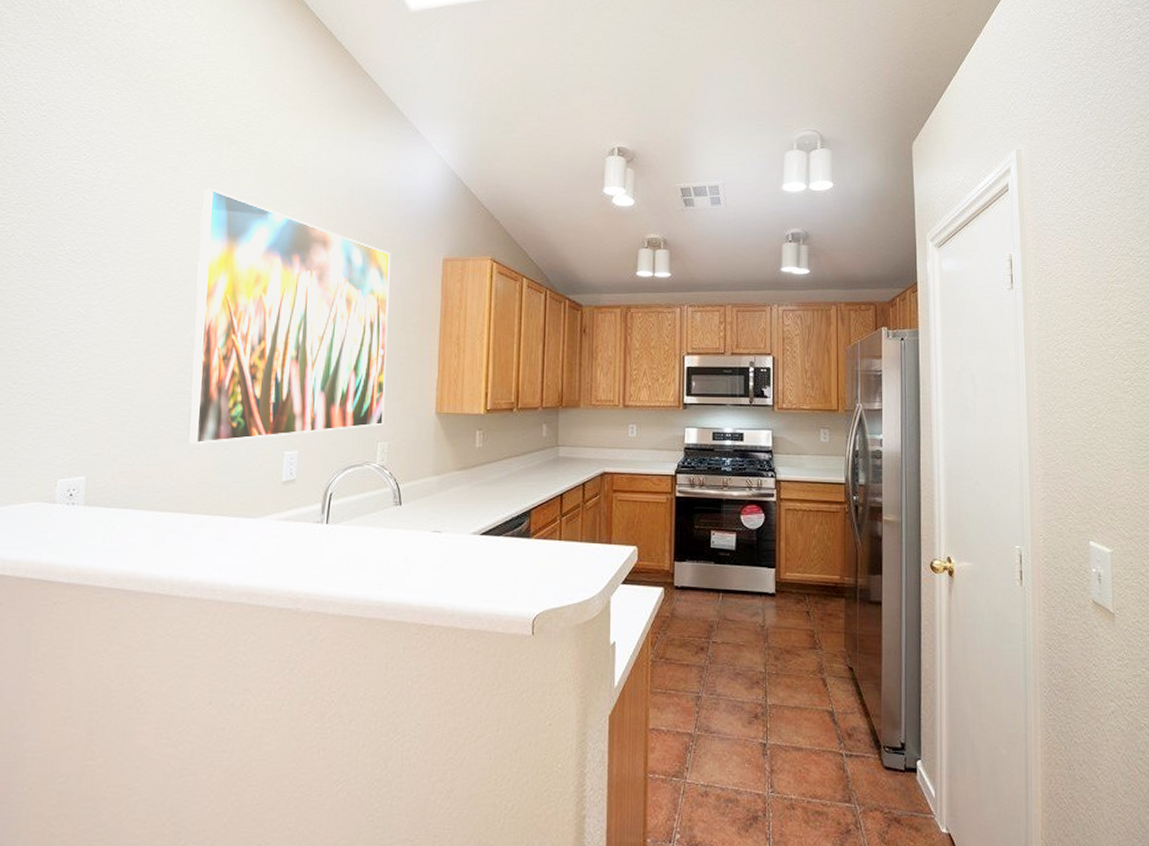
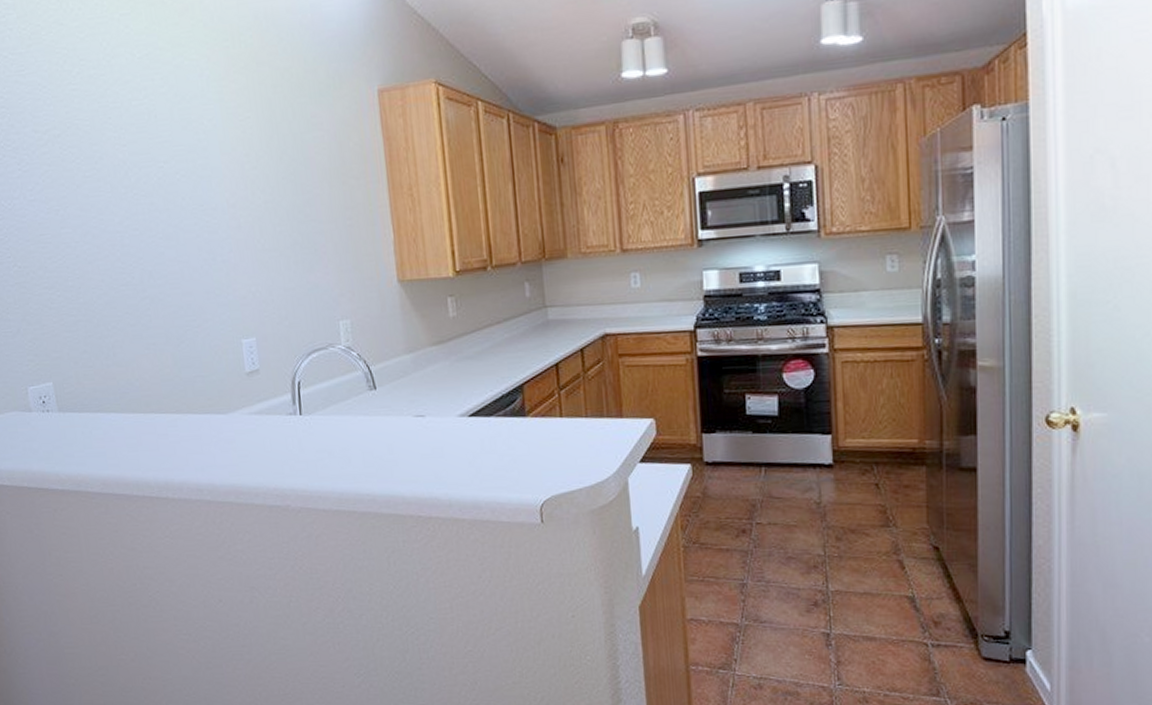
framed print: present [187,188,391,444] -> none [94,40,342,340]

